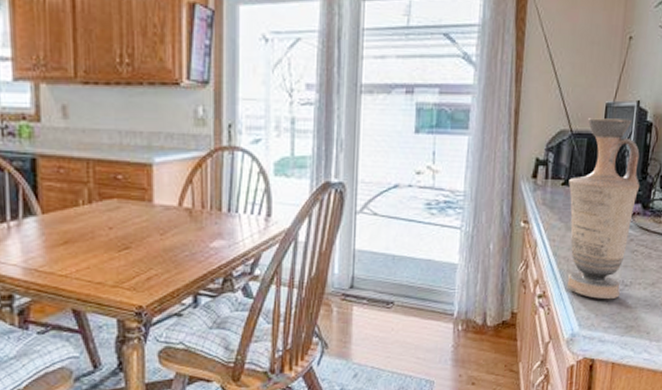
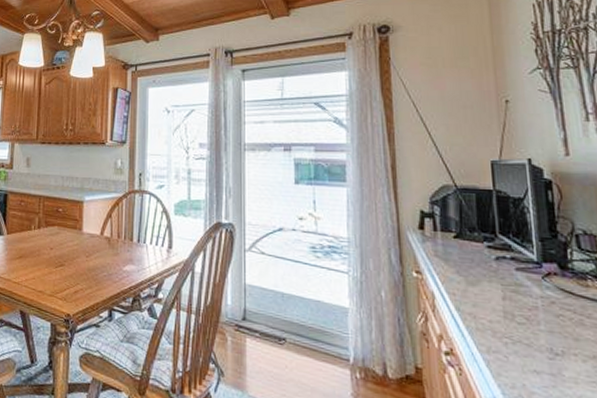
vase: present [566,118,640,300] -> none [461,174,551,369]

